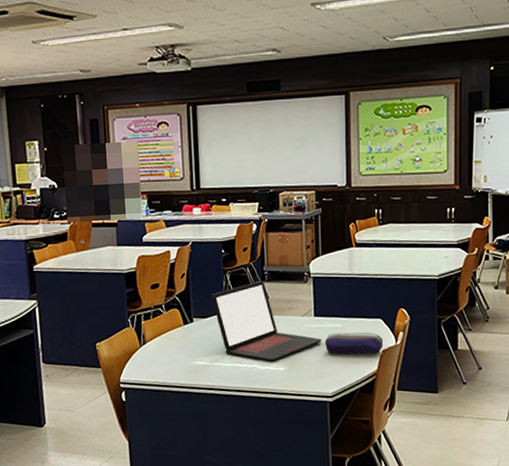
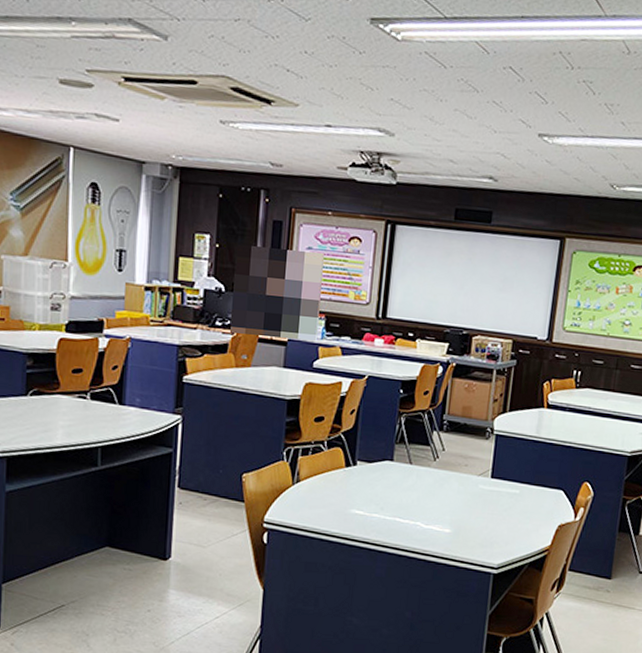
laptop: present [211,281,322,362] -> none [380,430,495,521]
pencil case: present [324,332,384,354] -> none [497,499,562,528]

